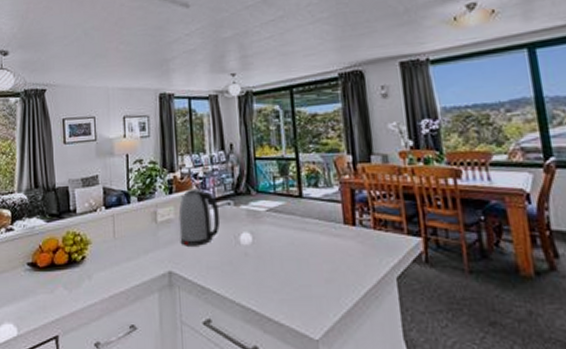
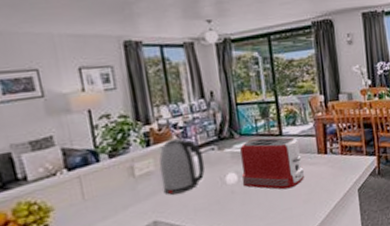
toaster: none [255,198,328,261] -> present [239,137,305,190]

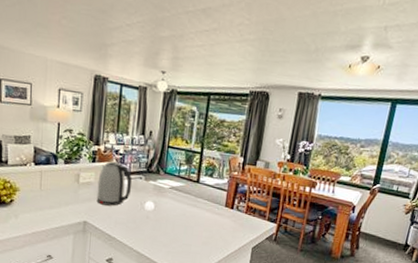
toaster: present [239,137,305,190] -> none [157,179,211,229]

